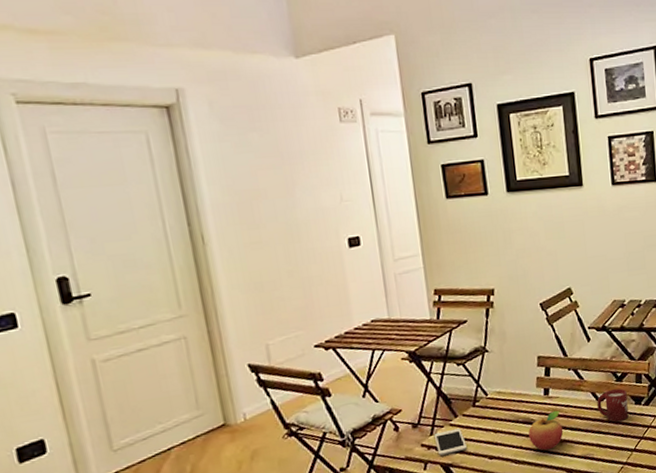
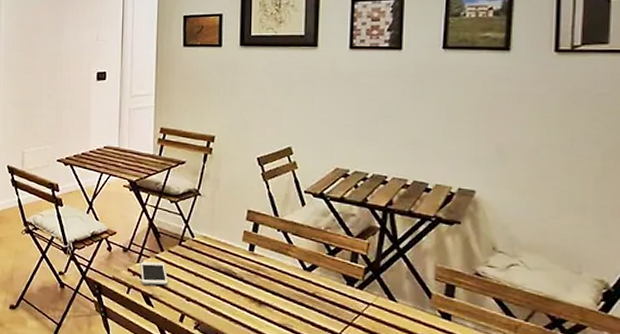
fruit: present [528,410,564,451] -> none [228,269,264,308]
cup: present [597,388,629,422] -> none [303,261,339,299]

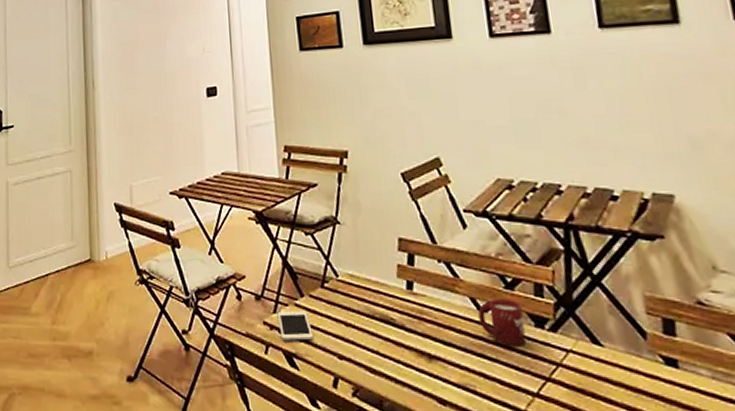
cup: none [303,261,339,299] -> present [478,298,526,347]

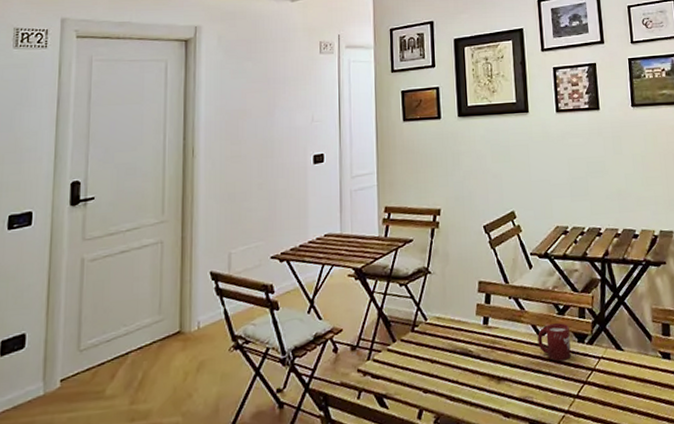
cell phone: present [277,311,314,341] -> none [371,355,403,384]

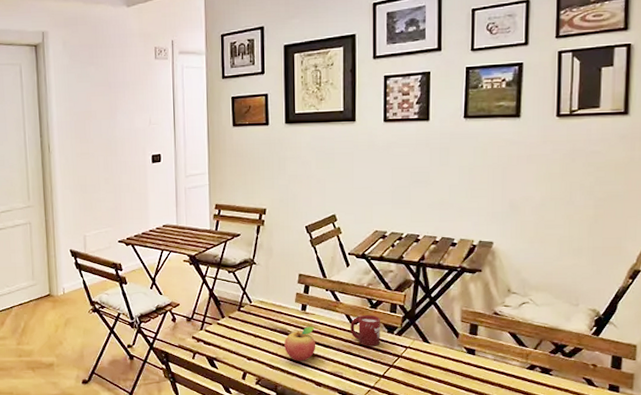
fruit: none [465,342,502,388] -> present [284,326,316,361]

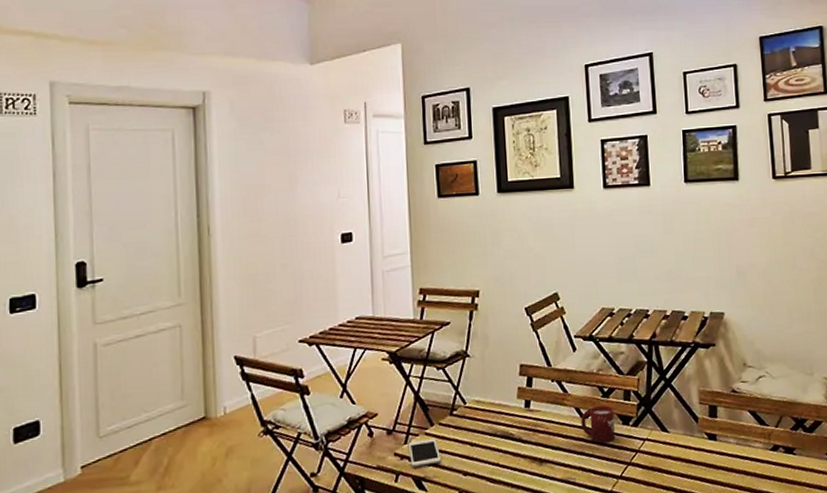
cell phone: none [203,328,230,349] -> present [408,438,442,468]
fruit: present [284,326,316,361] -> none [506,425,544,470]

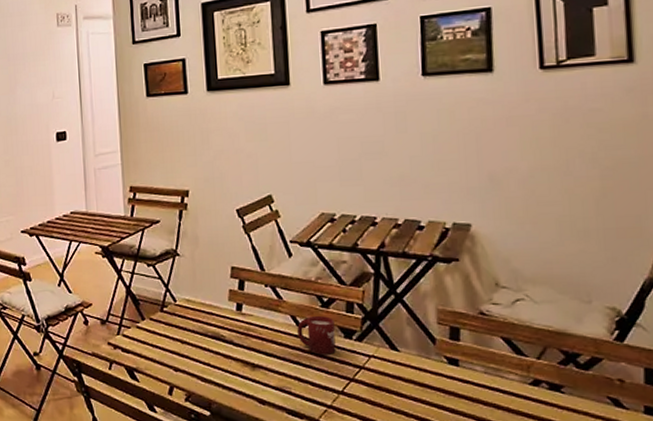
cell phone: present [408,438,442,468] -> none [120,332,153,358]

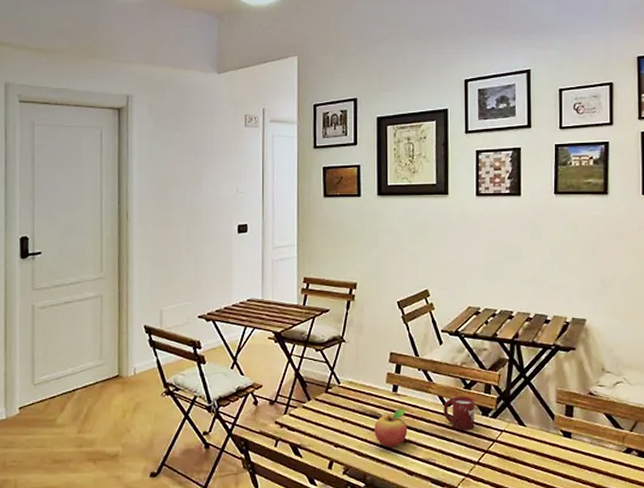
fruit: none [217,330,257,373] -> present [374,409,408,448]

